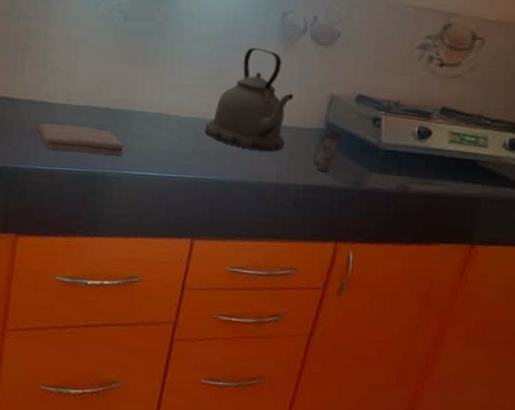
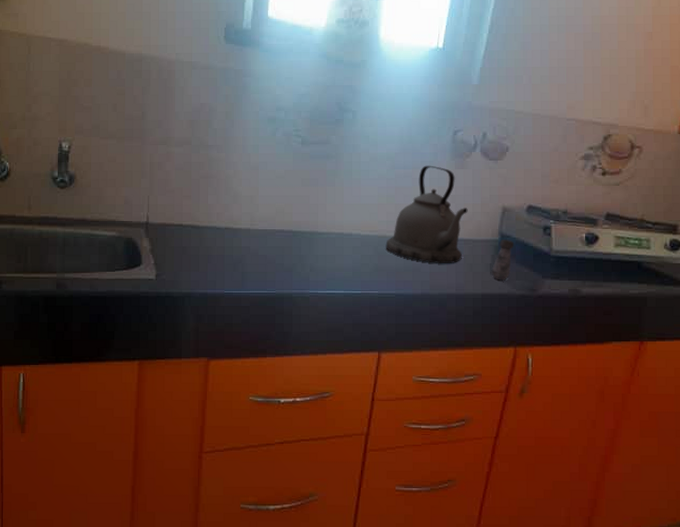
washcloth: present [36,123,125,156] -> none [222,248,310,276]

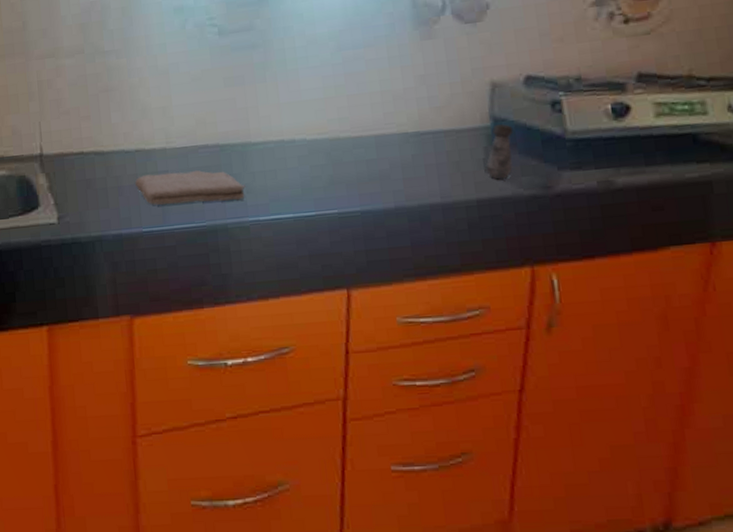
washcloth: none [222,248,310,276] -> present [134,170,246,205]
kettle: present [385,165,468,263] -> none [340,40,445,167]

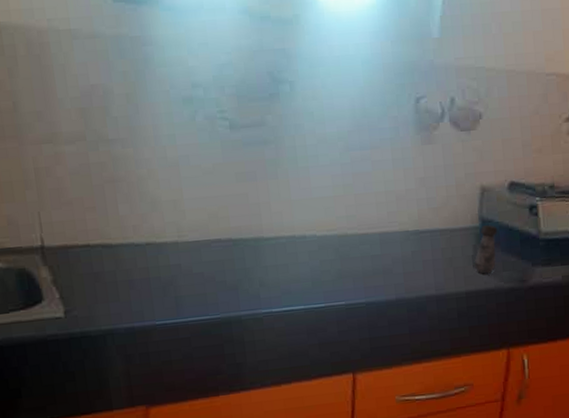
washcloth: present [134,170,246,205] -> none [146,264,258,298]

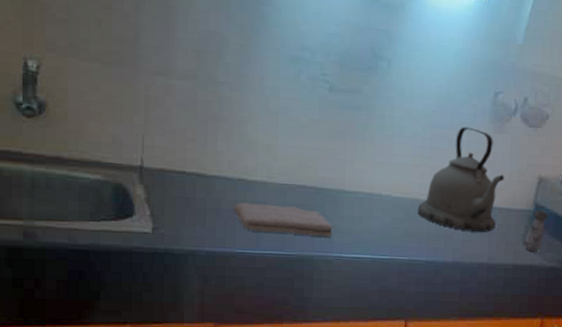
washcloth: none [146,264,258,298] -> present [233,202,334,238]
kettle: none [347,143,441,262] -> present [417,126,505,232]

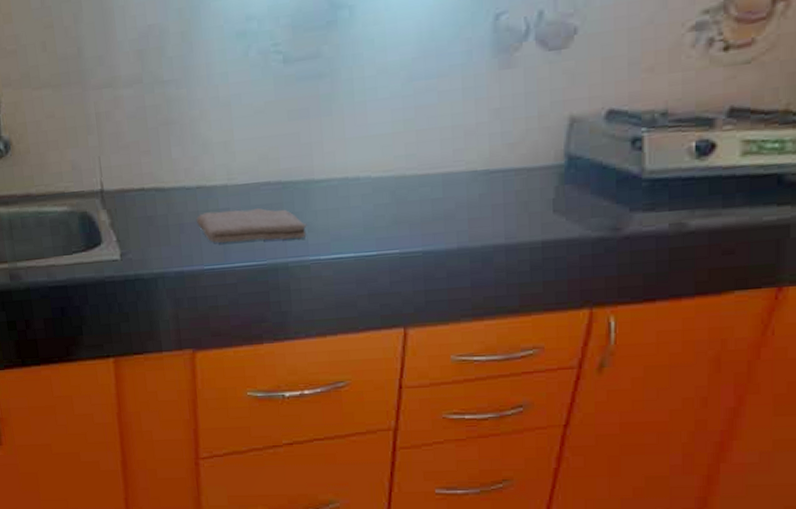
kettle: present [417,126,505,232] -> none [405,69,519,206]
salt shaker: present [523,210,547,252] -> none [554,162,587,221]

